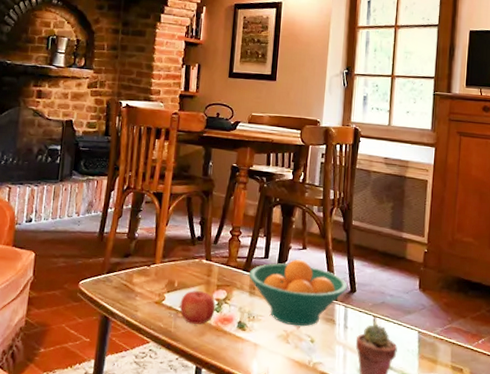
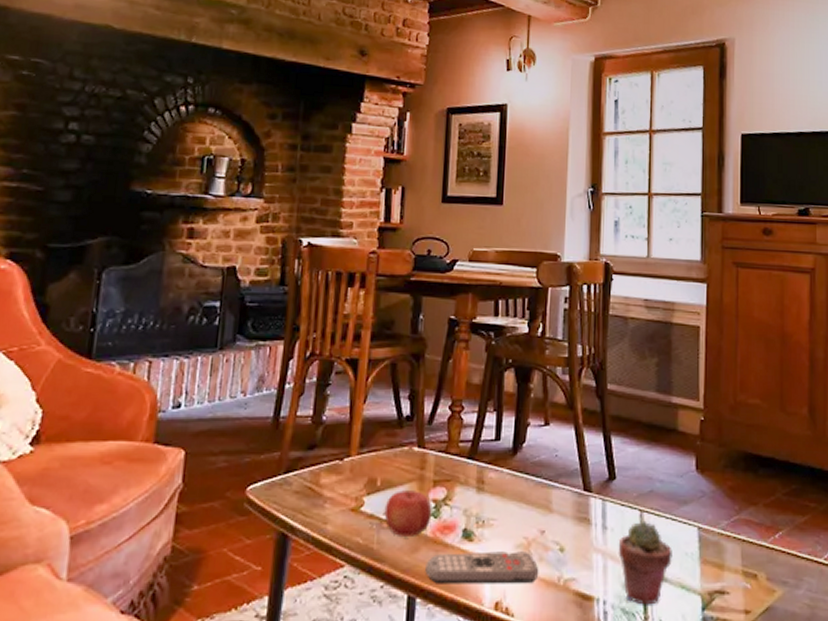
remote control: none [209,338,294,364] -> present [425,551,538,584]
fruit bowl: present [249,259,348,327] -> none [475,439,606,531]

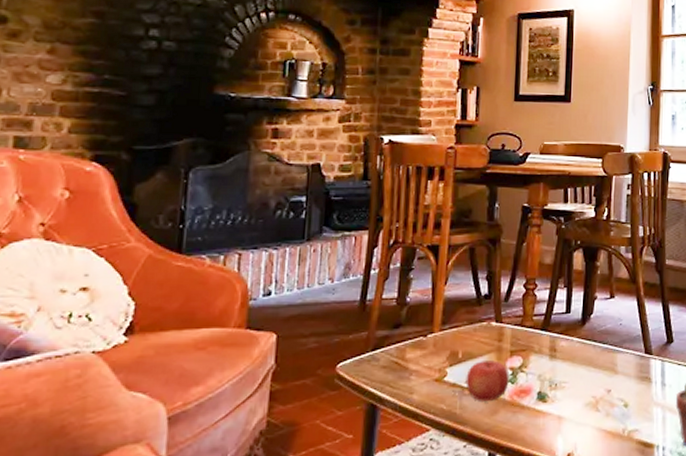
remote control: present [425,551,538,584] -> none [504,409,605,441]

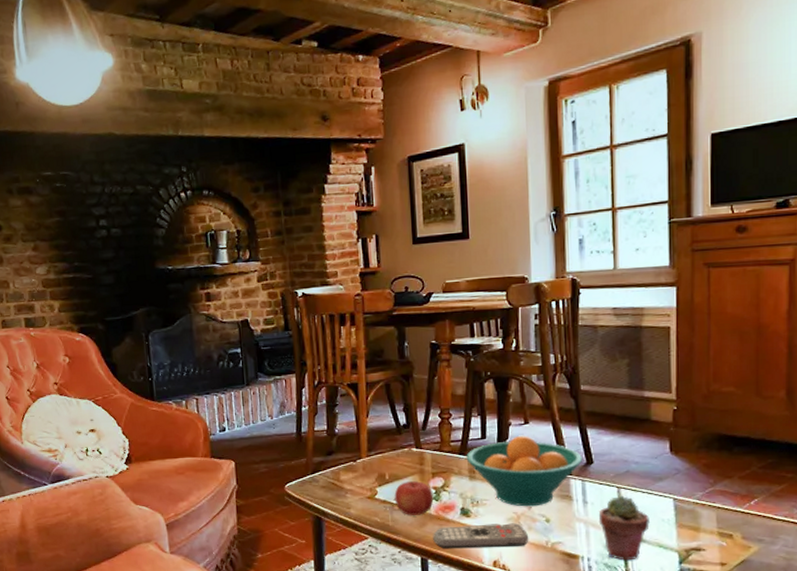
remote control: none [504,409,605,441] -> present [433,523,528,549]
fruit bowl: none [548,310,664,390] -> present [466,435,583,507]

